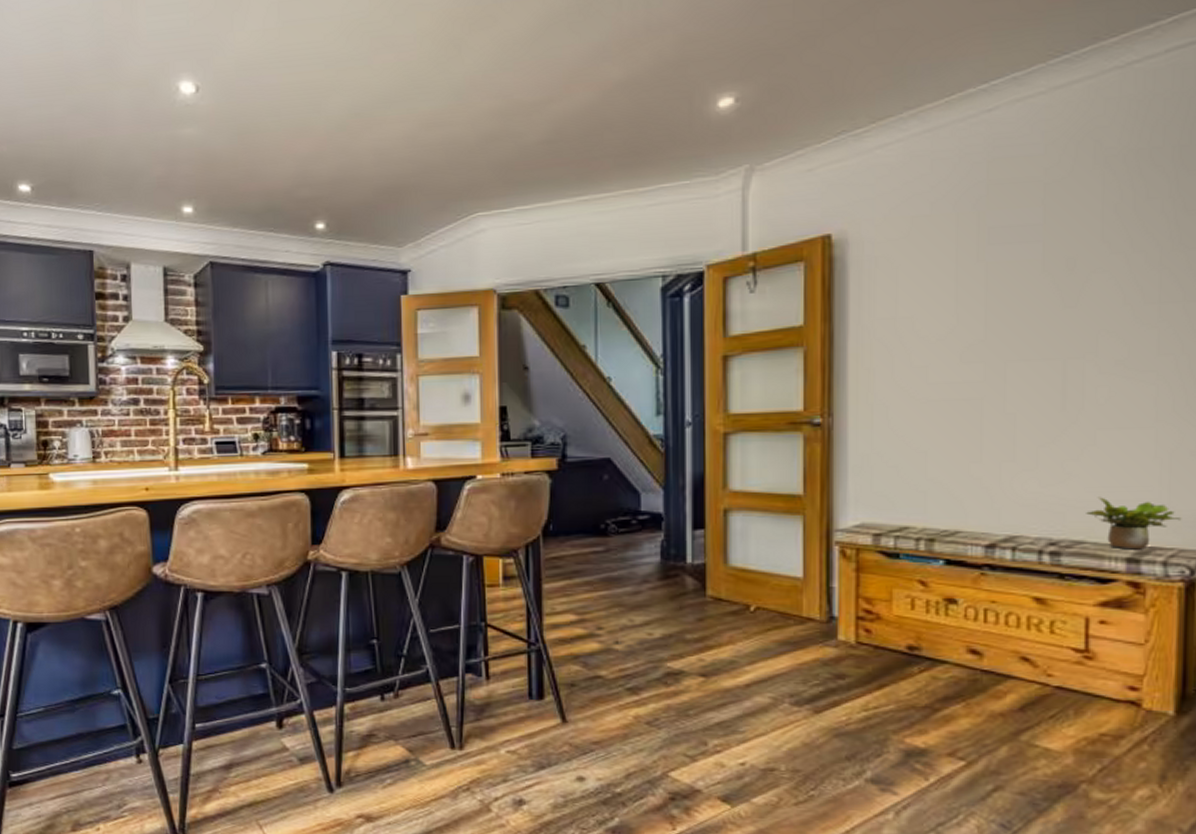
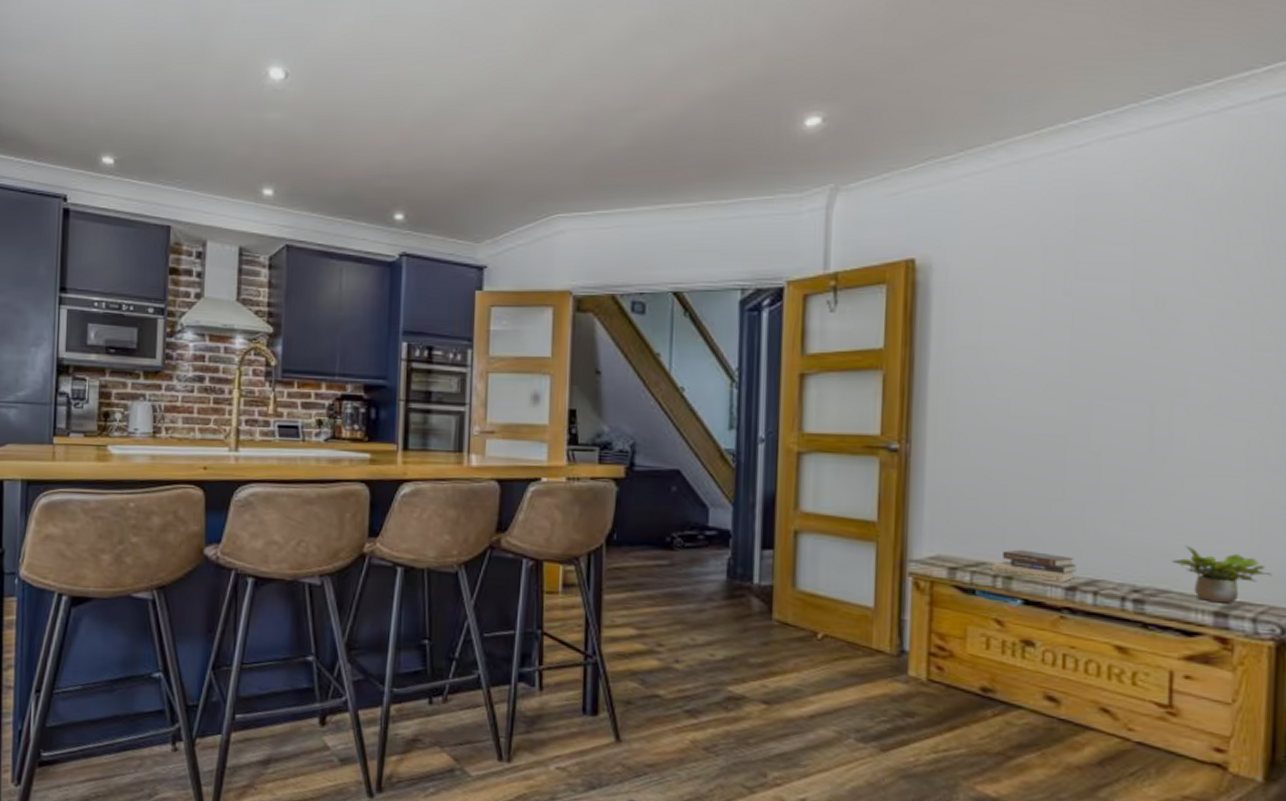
books: none [915,512,995,542] -> present [992,549,1077,584]

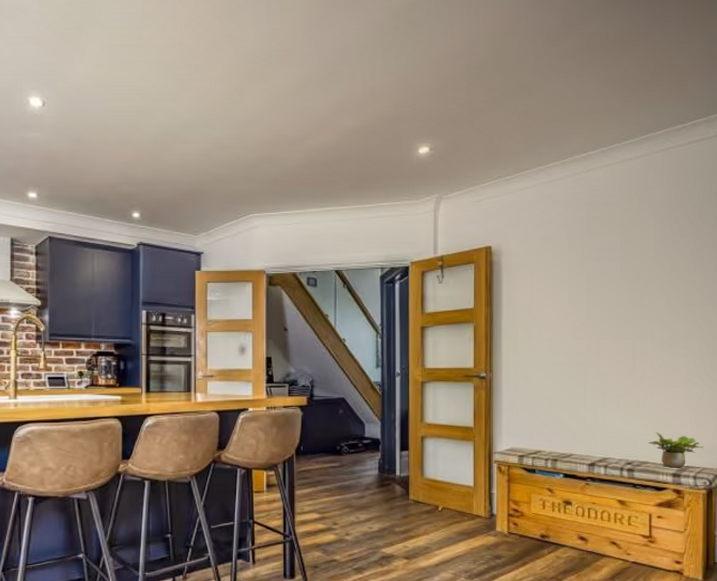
books: present [992,549,1077,584] -> none [545,440,594,462]

